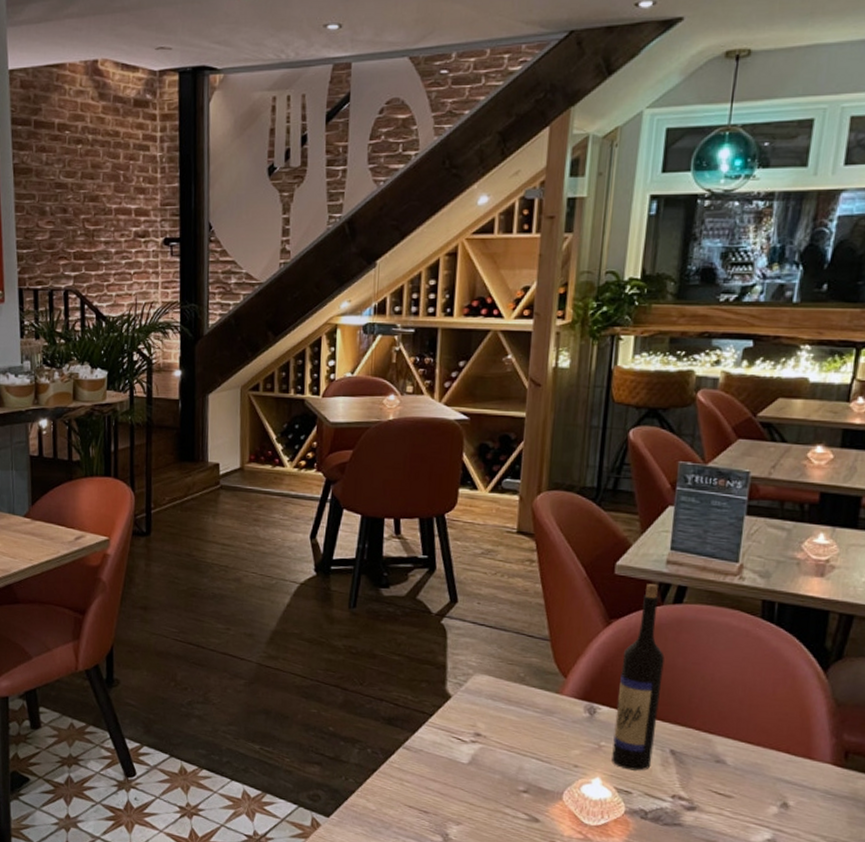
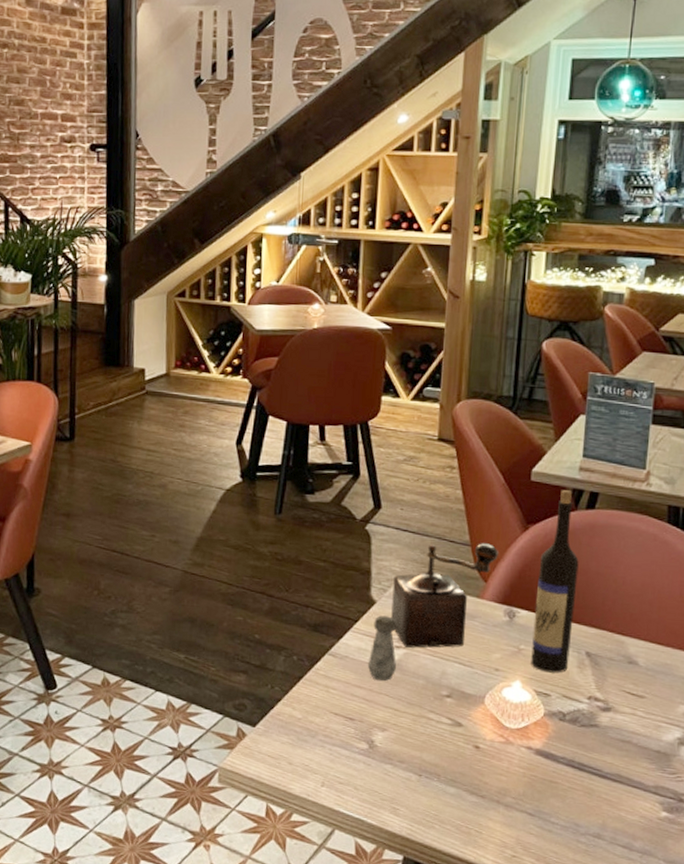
salt shaker: none [442,710,472,776] -> present [367,615,396,682]
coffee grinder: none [467,638,579,743] -> present [391,543,498,648]

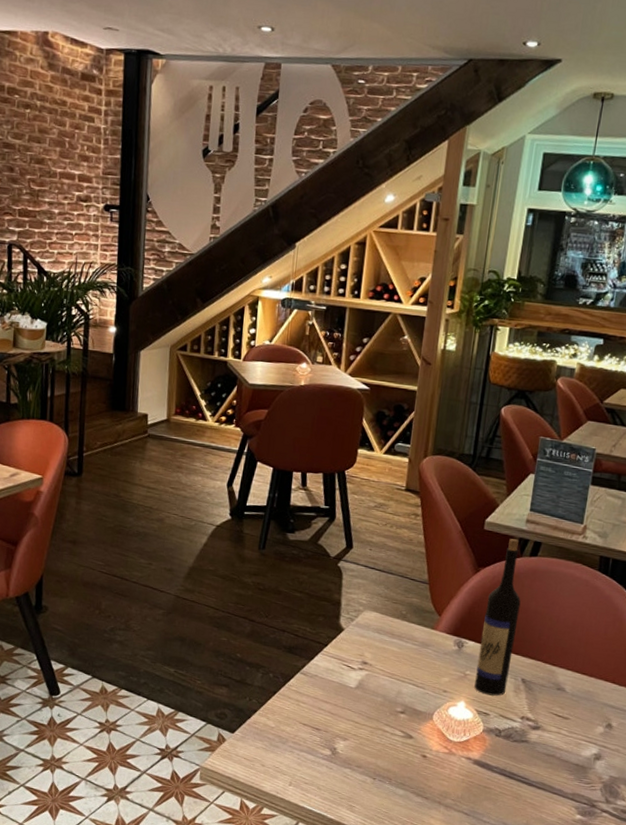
salt shaker: present [367,615,396,682] -> none [333,641,361,698]
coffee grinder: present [391,543,498,648] -> none [356,581,452,671]

